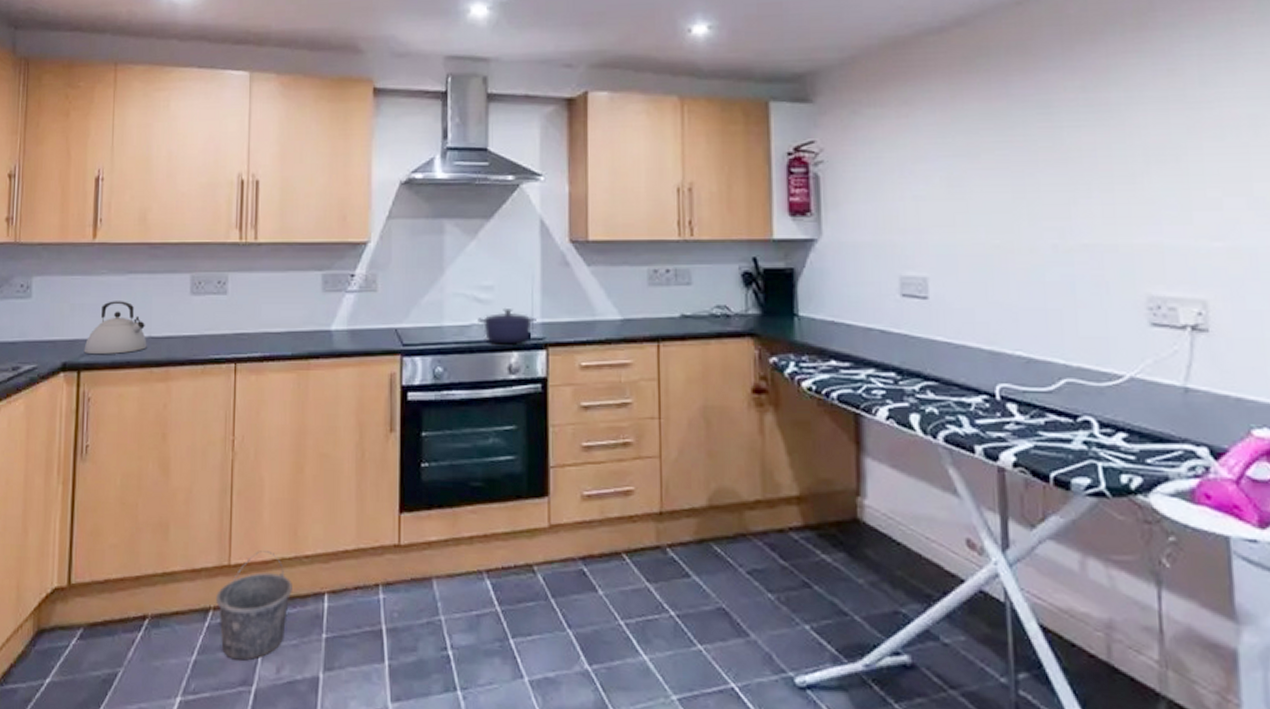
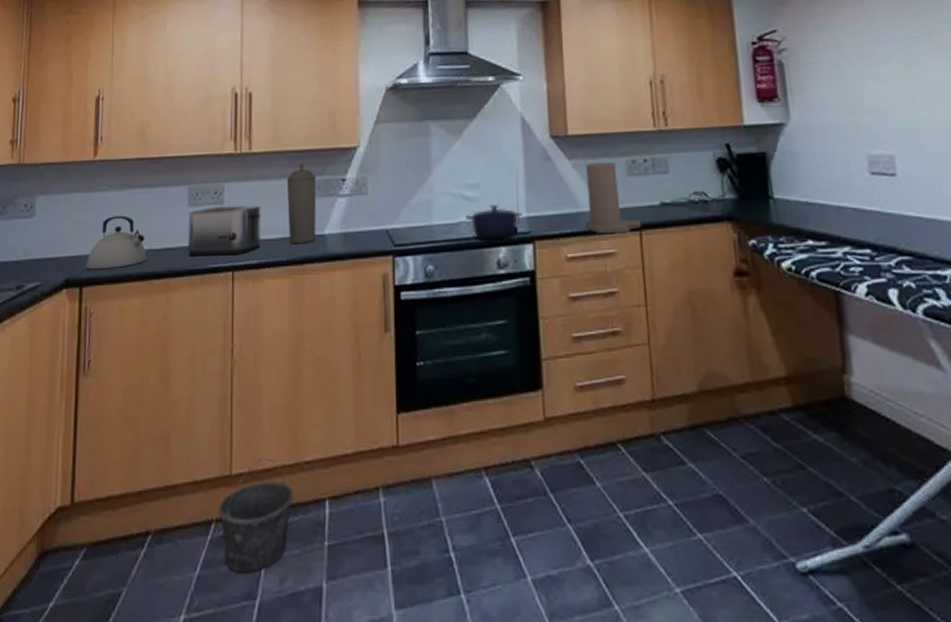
toaster: none [189,297,266,347] -> present [188,205,261,257]
canister: none [293,257,324,339] -> present [287,164,317,244]
paper towel: none [602,270,659,343] -> present [585,161,641,233]

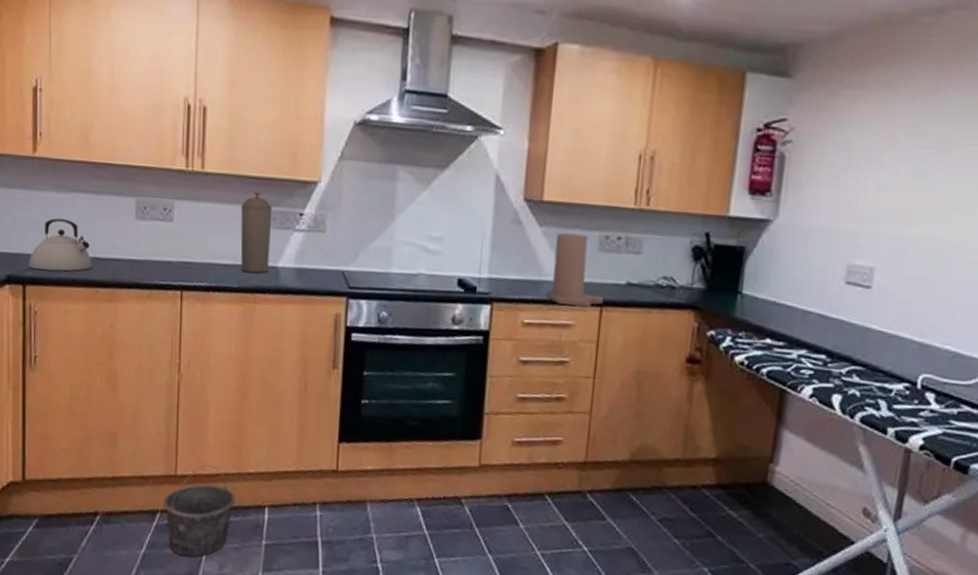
toaster: present [188,205,261,257] -> none [135,223,213,276]
cooking pot: present [465,203,522,240] -> none [425,259,484,297]

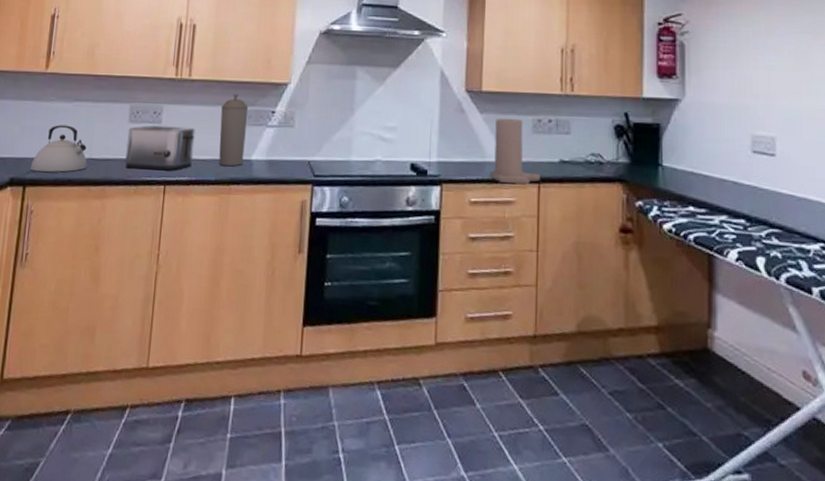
toaster: none [135,223,213,276] -> present [125,125,196,171]
bucket: present [163,465,235,557] -> none [133,355,203,456]

